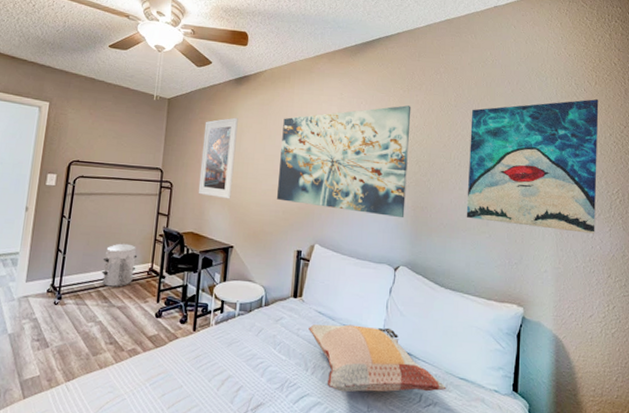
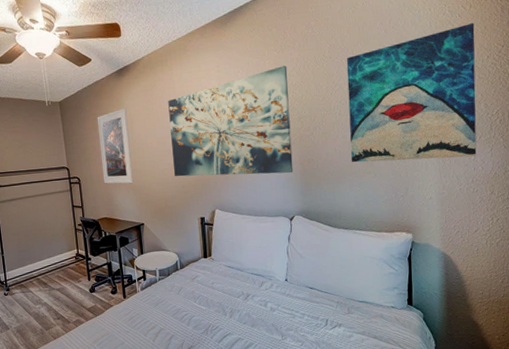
waste bin: present [101,242,138,287] -> none [35,236,65,274]
decorative pillow: present [308,324,447,393] -> none [221,270,349,328]

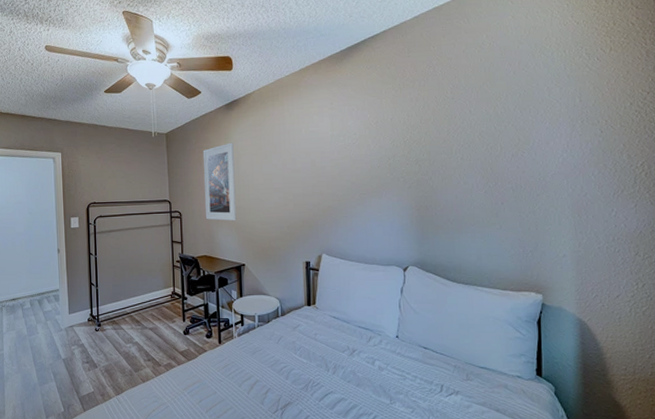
wall art: present [168,66,294,177] -> none [277,105,409,220]
wall art: present [346,23,477,163] -> none [470,67,619,213]

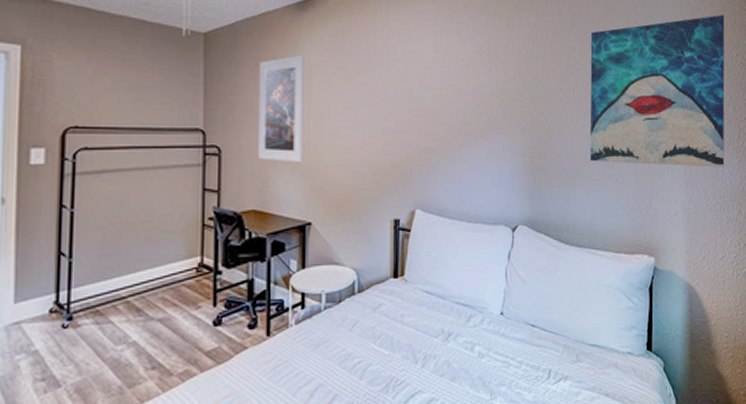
wall art: none [470,67,619,213] -> present [589,15,725,167]

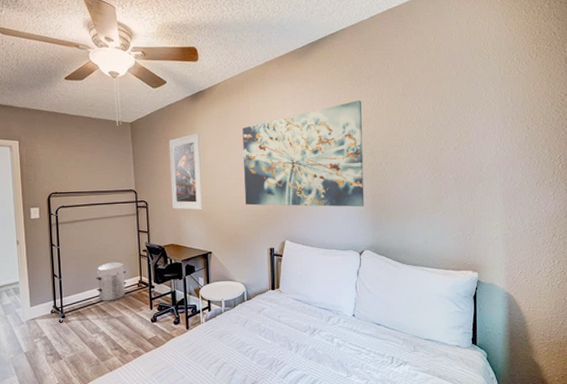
waste bin: none [129,233,180,294] -> present [95,261,127,301]
wall art: none [364,30,522,168] -> present [242,100,365,207]
wall art: present [589,15,725,167] -> none [419,71,540,200]

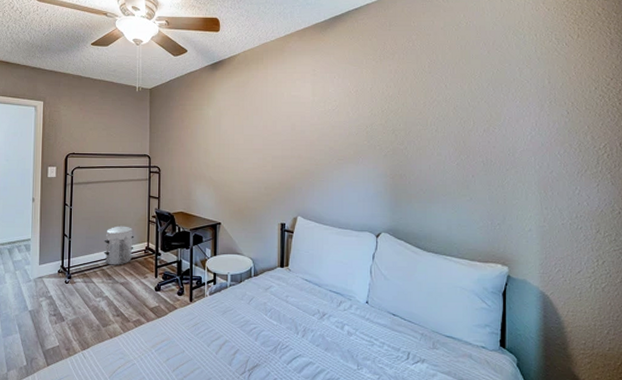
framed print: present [168,133,203,210] -> none [184,101,216,180]
wall art: present [242,100,365,207] -> none [259,76,385,187]

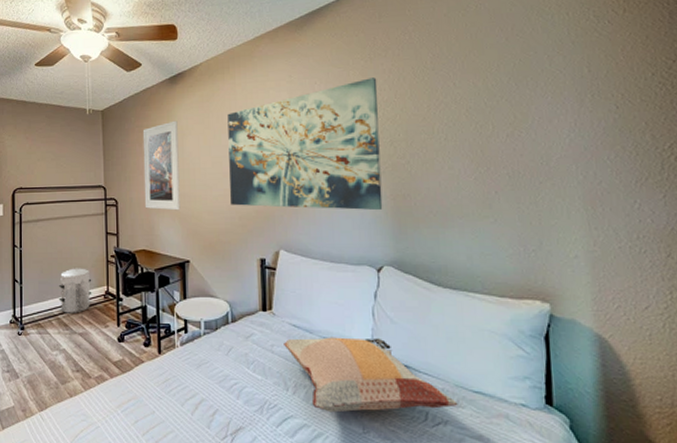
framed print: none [184,101,216,180] -> present [142,120,180,211]
wall art: none [259,76,385,187] -> present [227,78,383,211]
decorative pillow: none [297,290,434,353] -> present [284,337,458,413]

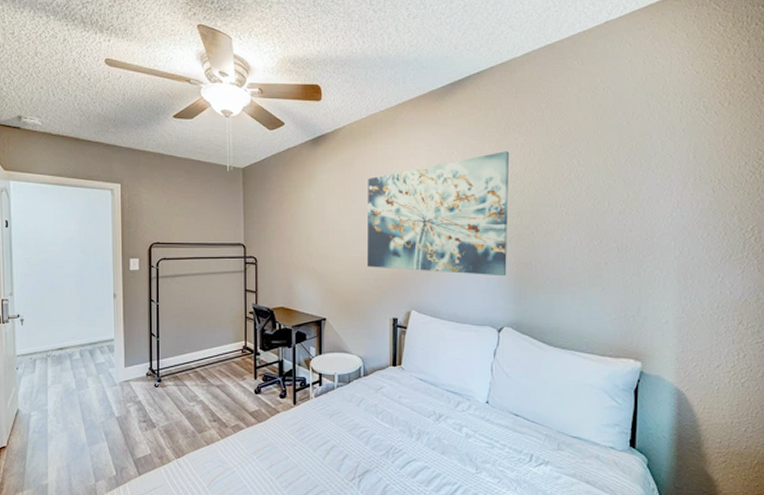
waste bin: present [58,266,92,313] -> none [196,322,230,367]
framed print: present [142,120,180,211] -> none [283,182,319,271]
decorative pillow: present [284,337,458,413] -> none [411,390,558,456]

